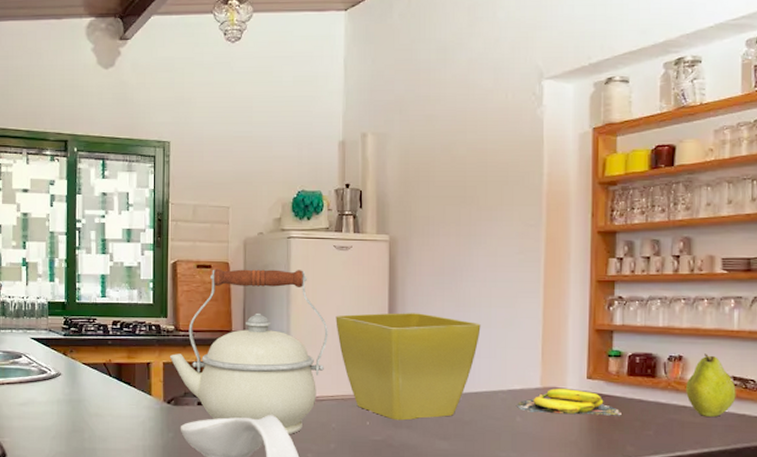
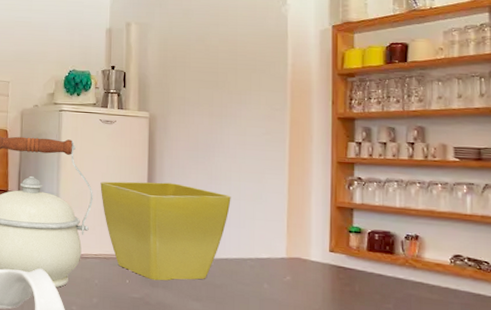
banana: present [517,388,621,416] -> none [264,259,362,289]
fruit: present [686,354,736,418] -> none [423,234,471,295]

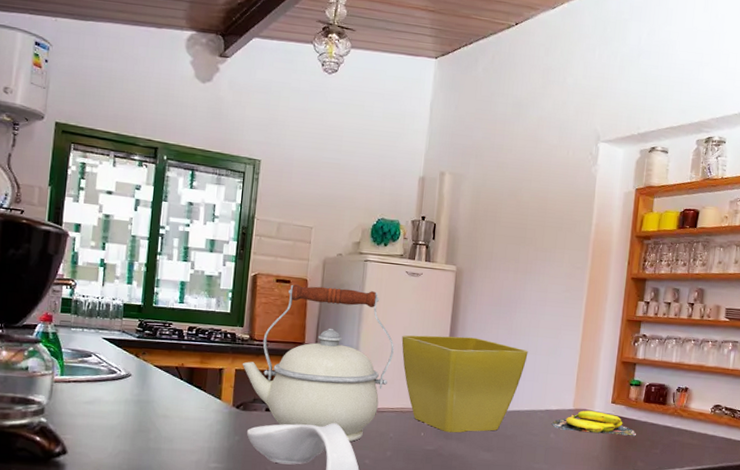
banana: none [264,259,362,289] -> present [552,410,636,436]

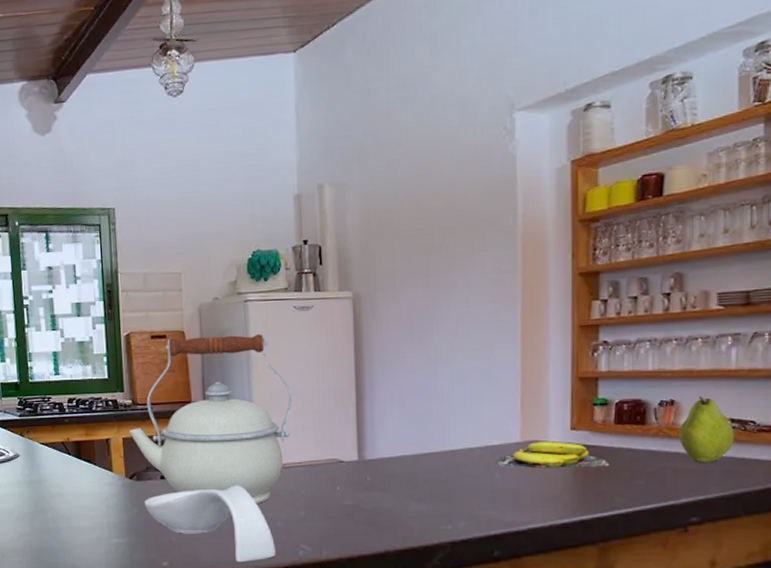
flower pot: present [401,335,528,433] -> none [299,371,455,484]
fruit: none [688,387,727,441] -> present [679,396,734,463]

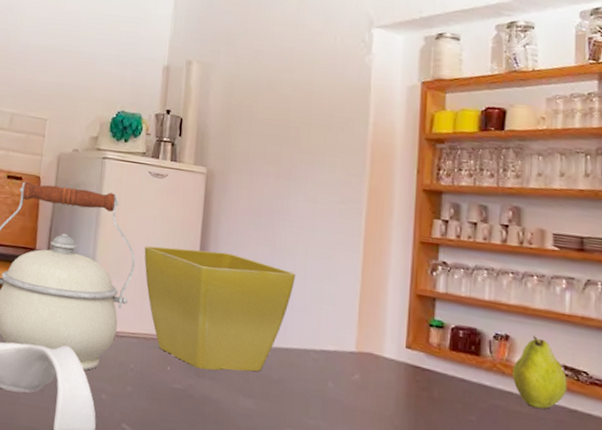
flower pot: none [299,371,455,484] -> present [144,246,296,372]
banana: present [496,441,609,468] -> none [329,354,442,395]

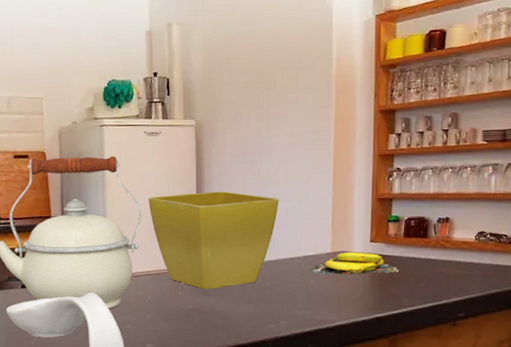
banana: none [329,354,442,395] -> present [311,252,399,275]
fruit: present [513,336,567,409] -> none [452,215,492,269]

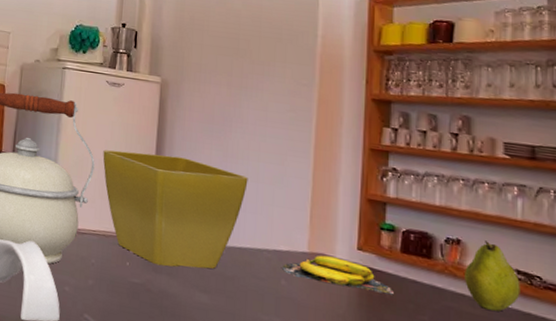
fruit: none [452,215,492,269] -> present [465,241,520,312]

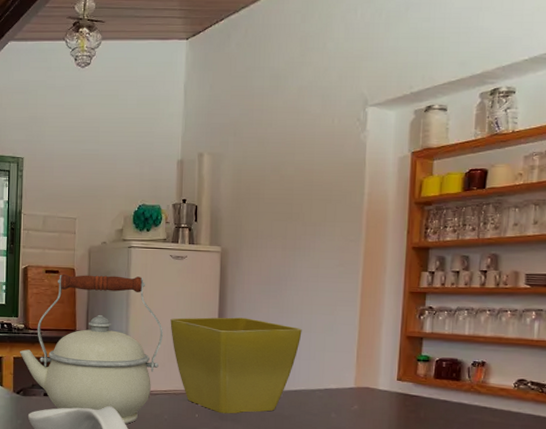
banana: present [282,255,394,295] -> none [332,388,427,415]
fruit: present [465,241,520,312] -> none [487,360,533,418]

